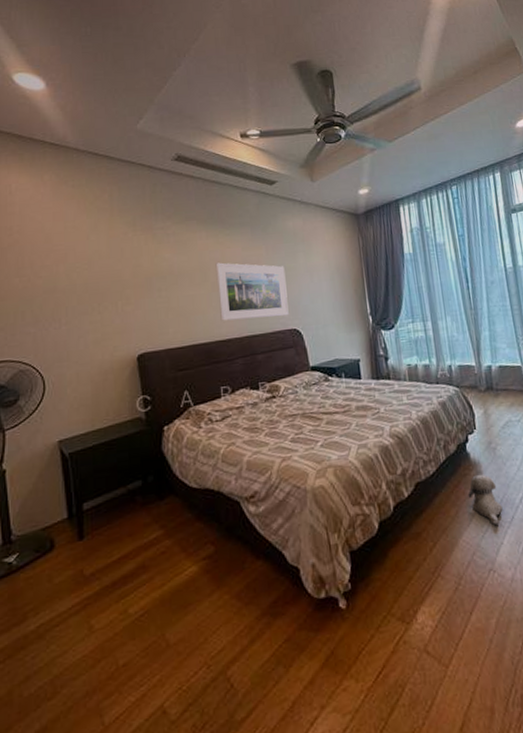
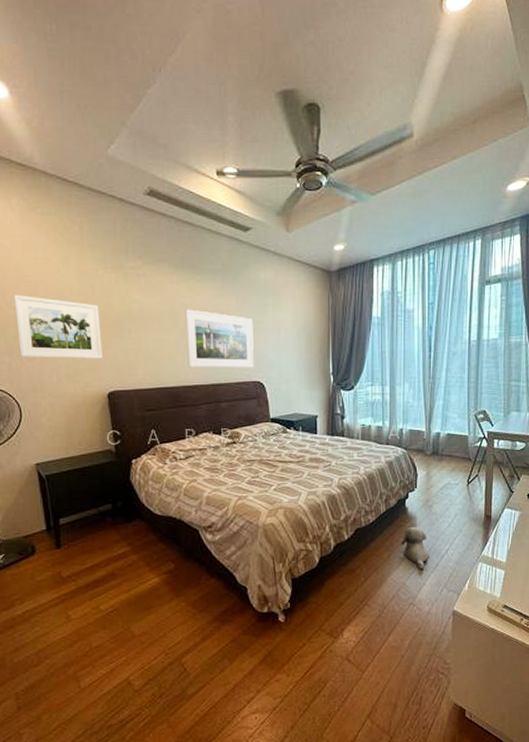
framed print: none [42,264,132,327] -> present [14,294,103,359]

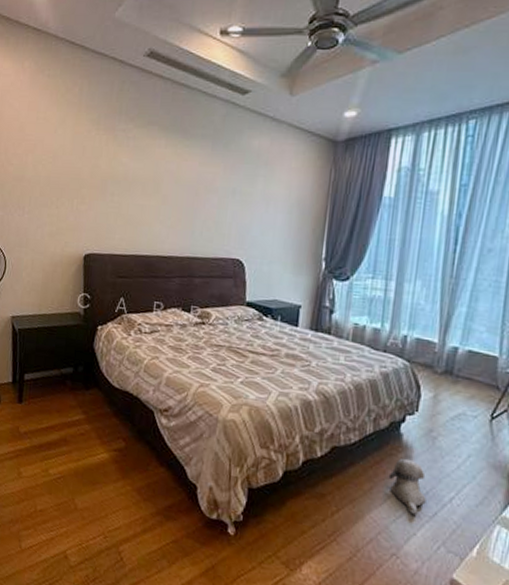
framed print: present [14,294,103,359] -> none [12,152,87,220]
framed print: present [185,309,254,368] -> none [165,175,240,244]

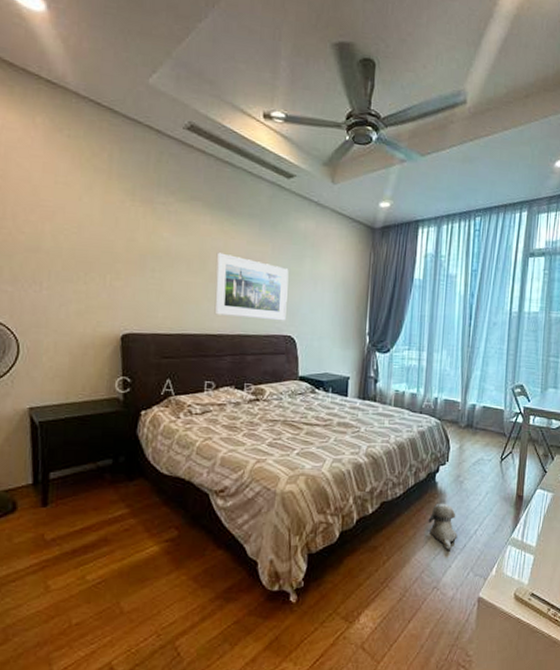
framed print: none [165,175,240,244] -> present [214,252,289,321]

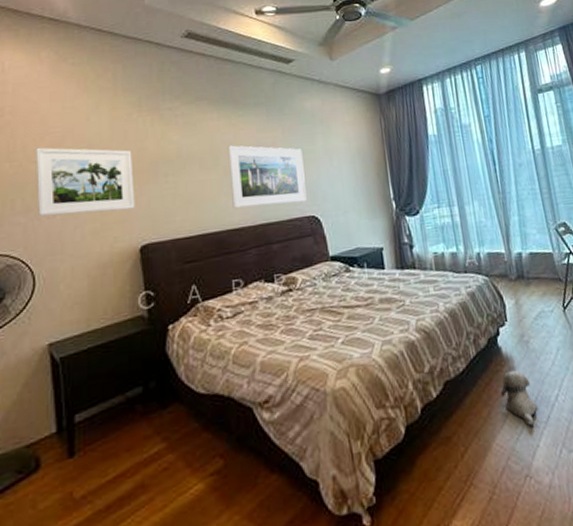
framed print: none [24,218,122,298] -> present [35,147,135,217]

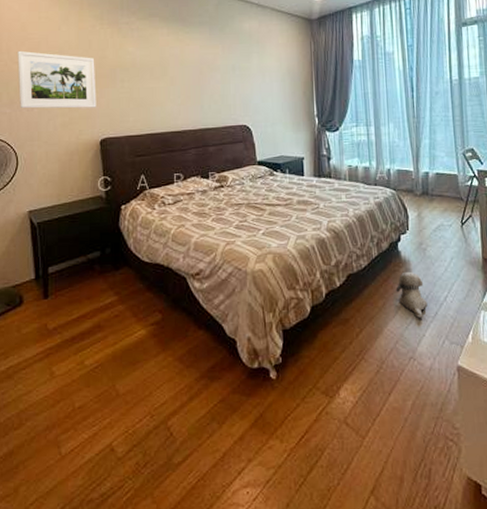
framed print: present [227,145,307,208] -> none [175,58,240,114]

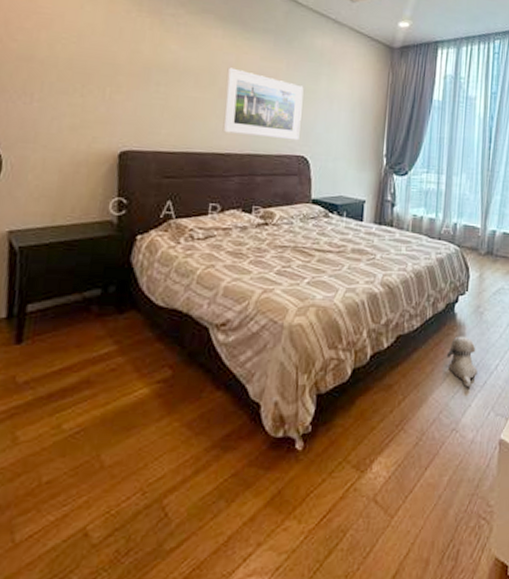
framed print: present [17,50,97,109] -> none [13,25,125,112]
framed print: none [175,58,240,114] -> present [222,67,304,141]

